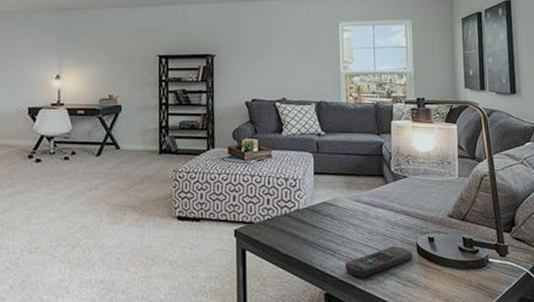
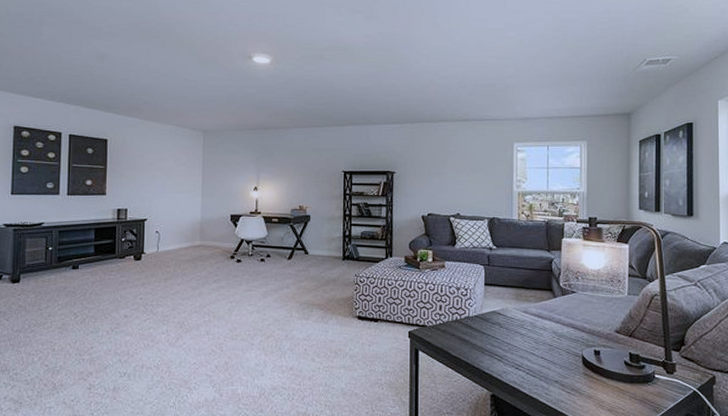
remote control: present [345,246,413,278] -> none [511,356,578,383]

